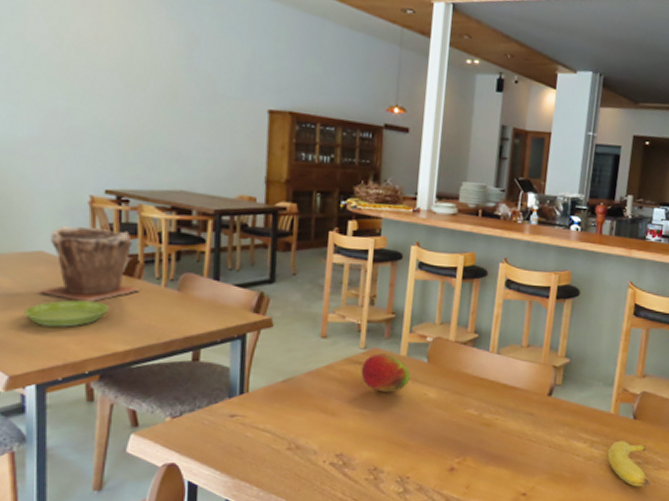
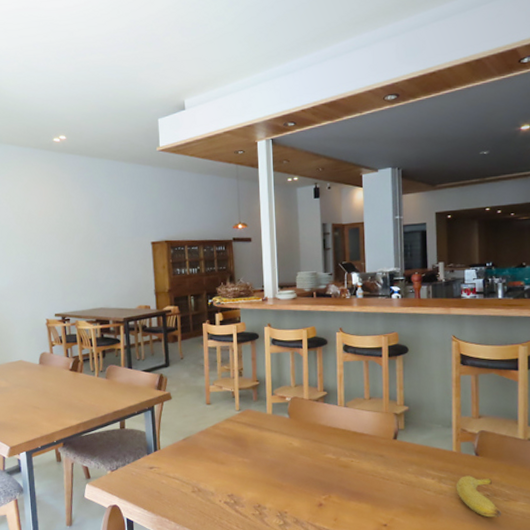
saucer: present [24,300,109,327] -> none [15,391,65,411]
plant pot: present [39,226,139,303] -> none [22,340,82,393]
fruit: present [361,353,410,392] -> none [238,413,277,444]

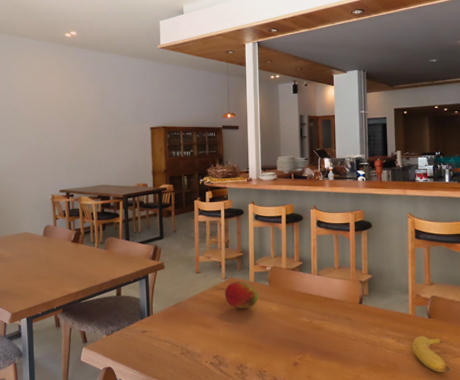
fruit: none [238,413,277,444] -> present [224,281,258,309]

